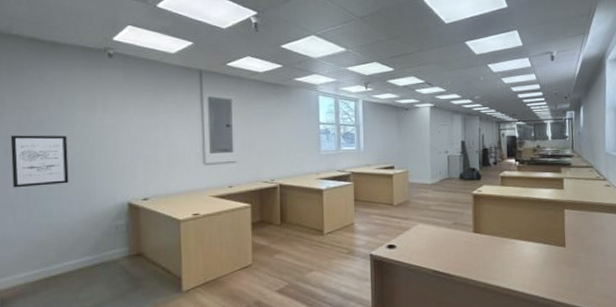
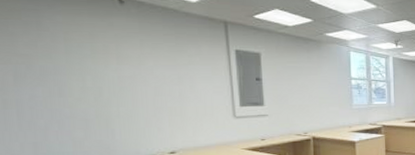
wall art: present [10,135,69,188] -> none [7,86,84,142]

